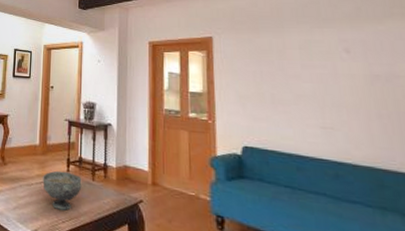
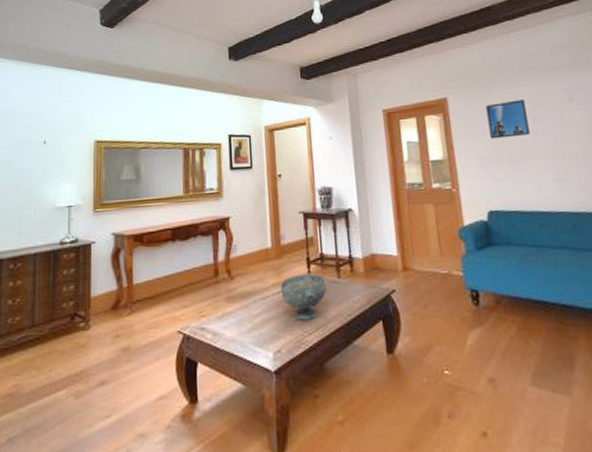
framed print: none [251,46,297,81] -> present [485,99,530,139]

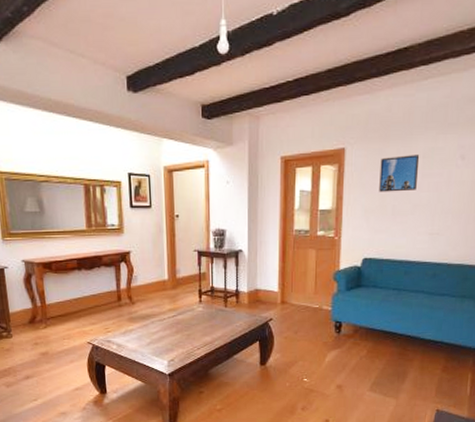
decorative bowl: present [280,273,327,321] -> none [175,302,215,338]

